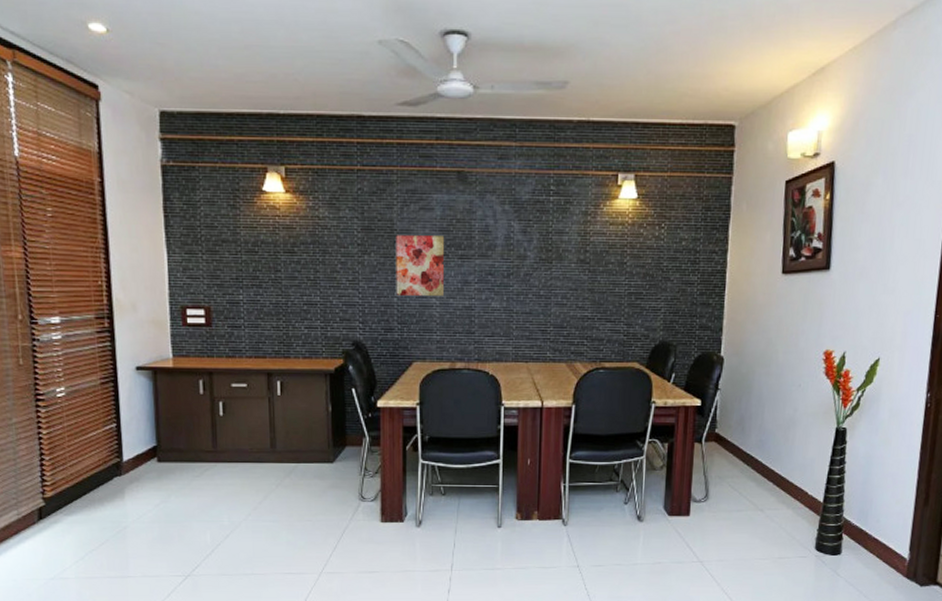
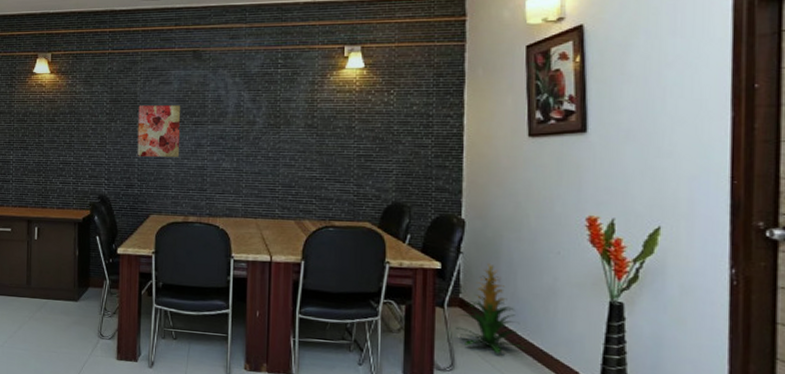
indoor plant: none [711,398,769,482] -> present [455,263,528,354]

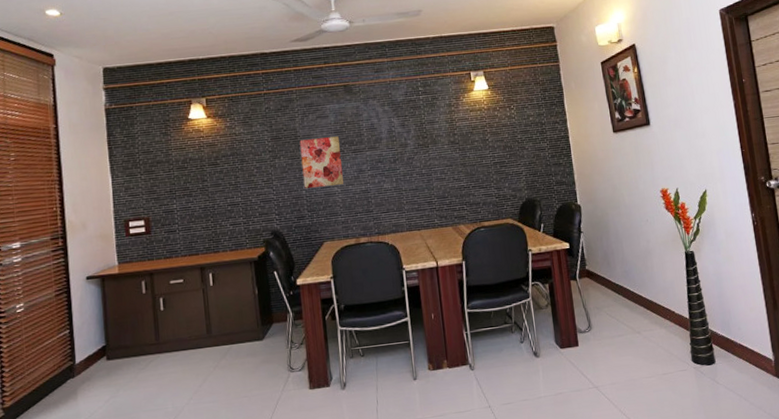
indoor plant: present [455,263,528,354] -> none [587,237,639,310]

